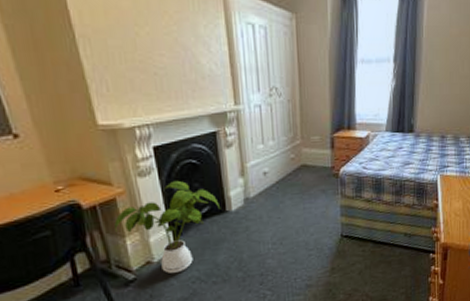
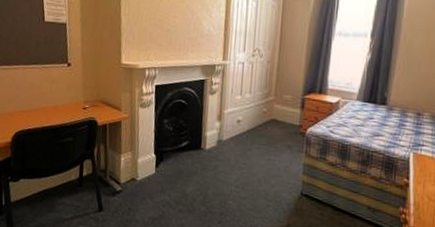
house plant: present [114,180,221,274] -> none [115,115,197,194]

